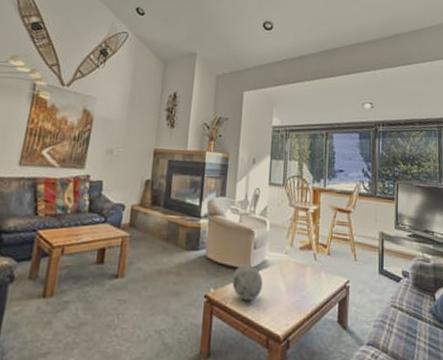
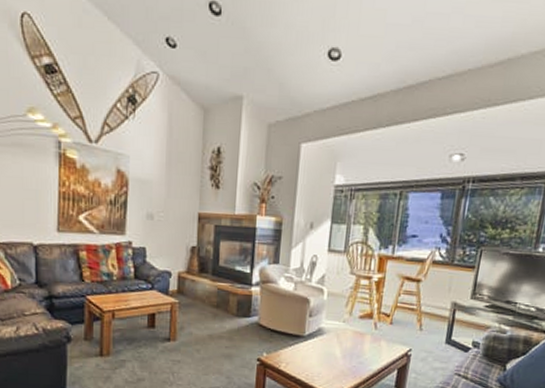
decorative orb: present [232,264,263,301] -> none [285,331,318,365]

